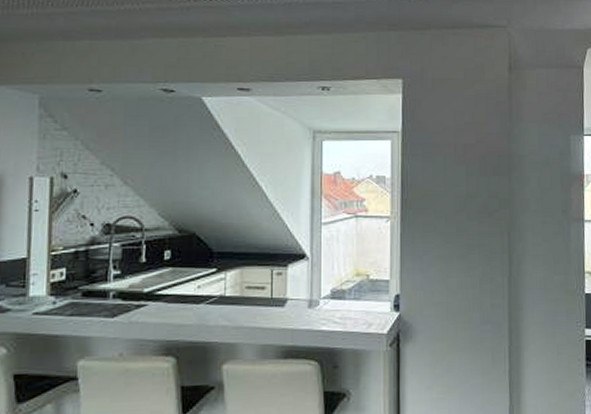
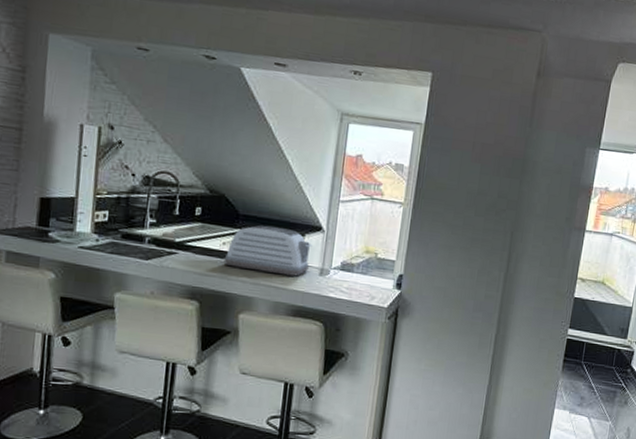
toaster: none [200,261,297,314] -> present [223,225,313,277]

